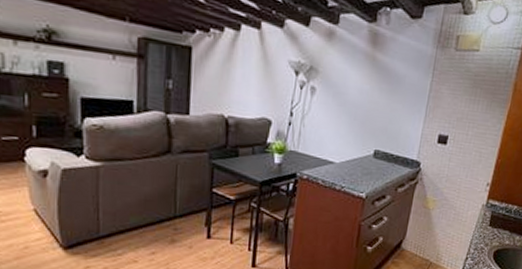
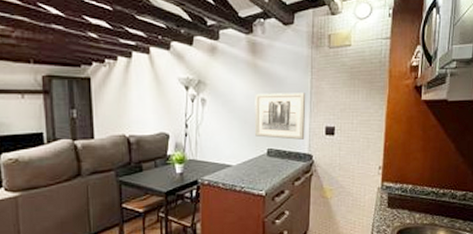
wall art: none [364,89,424,145] -> present [255,93,306,140]

